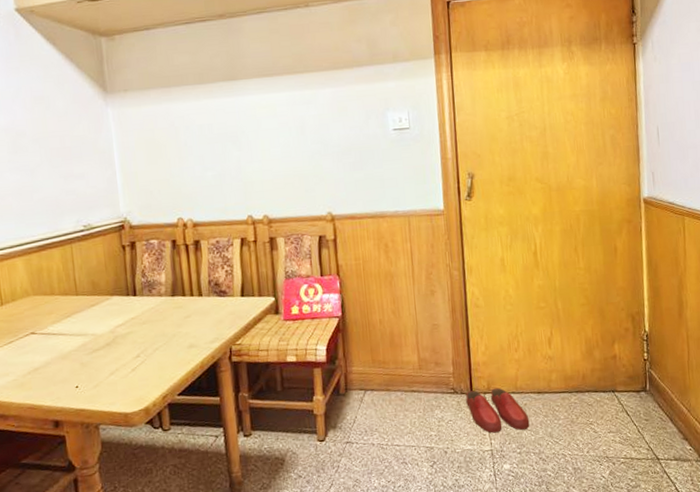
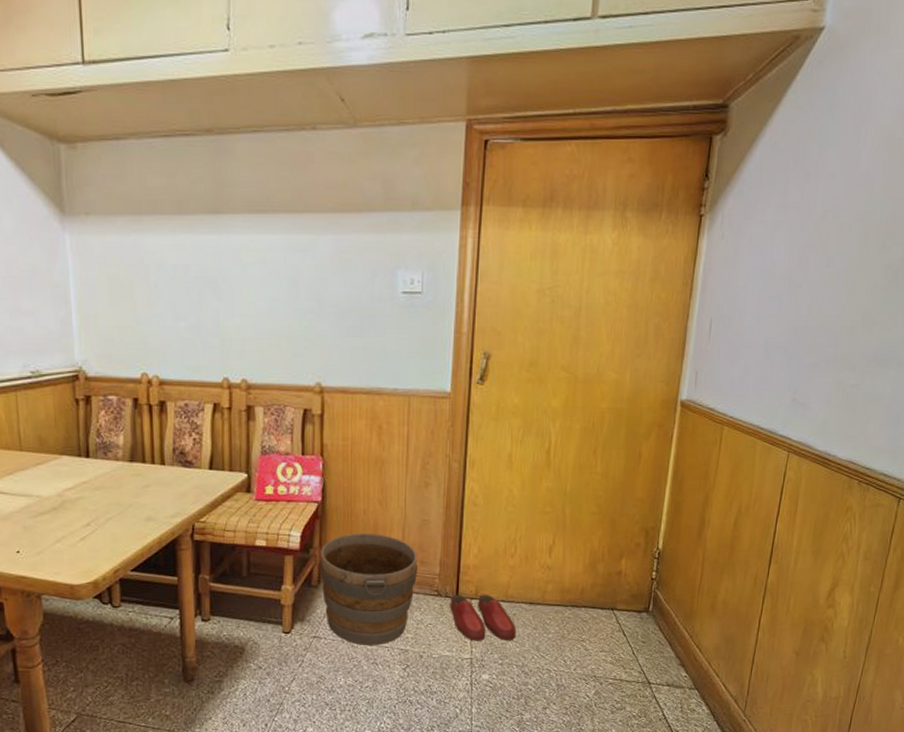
bucket: none [345,341,434,447] -> present [319,533,417,645]

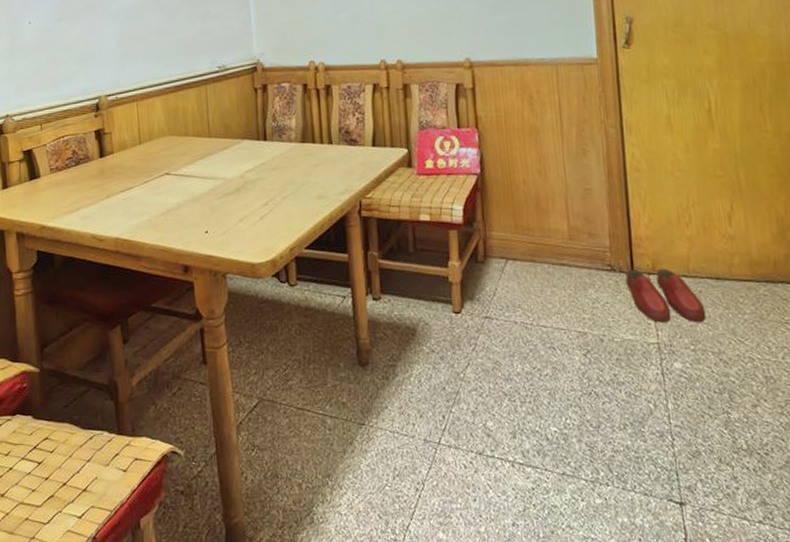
bucket: present [319,533,417,645] -> none [484,204,587,327]

